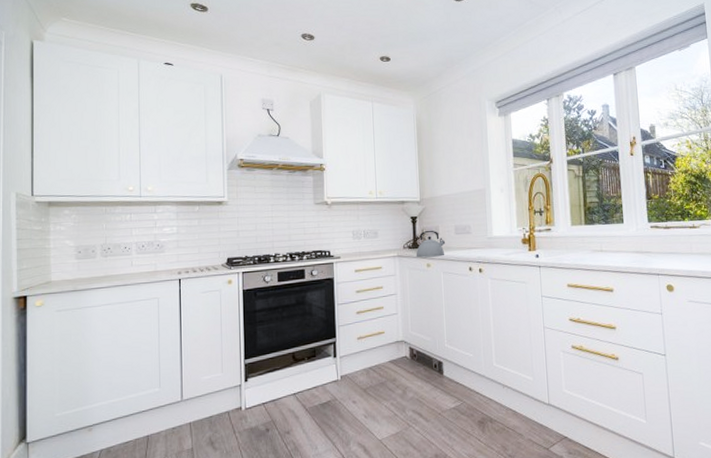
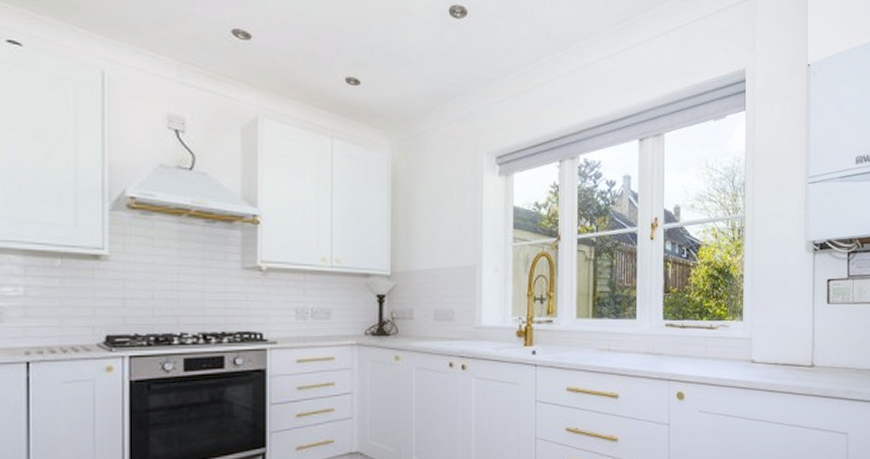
kettle: present [416,230,446,258] -> none [381,313,421,348]

